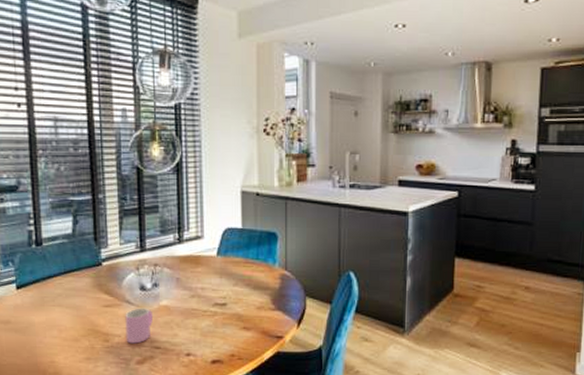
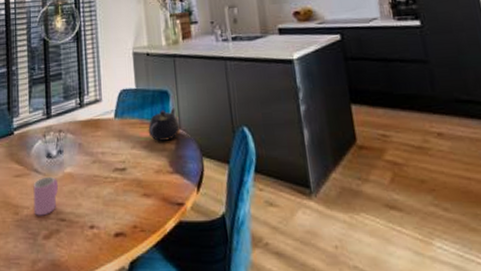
teapot: none [252,250,285,280] -> present [148,108,180,141]

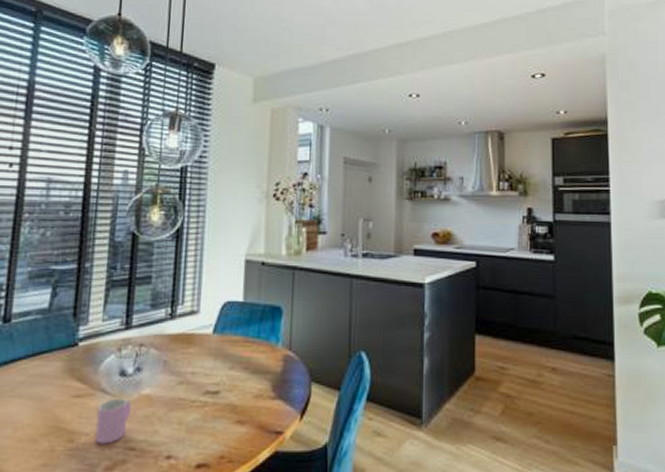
teapot: present [148,108,180,141] -> none [252,326,289,362]

